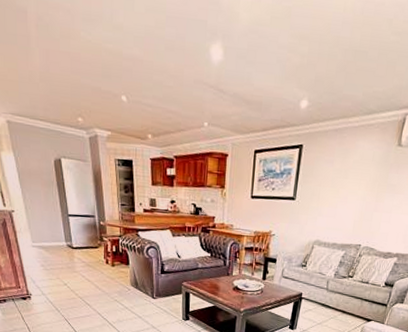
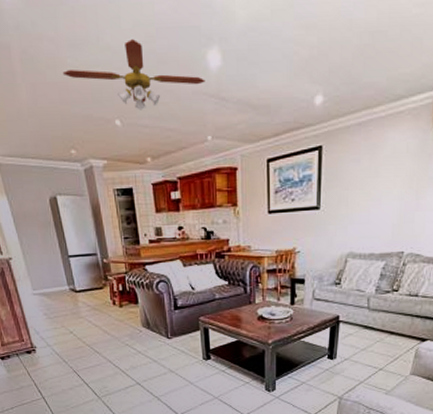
ceiling fan: none [76,23,207,90] -> present [62,39,205,110]

